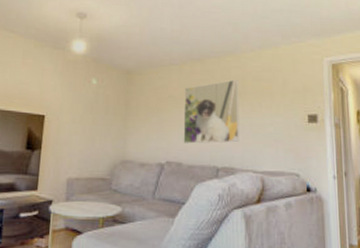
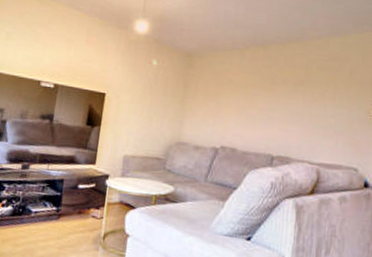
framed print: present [183,79,239,144] -> none [239,67,303,132]

